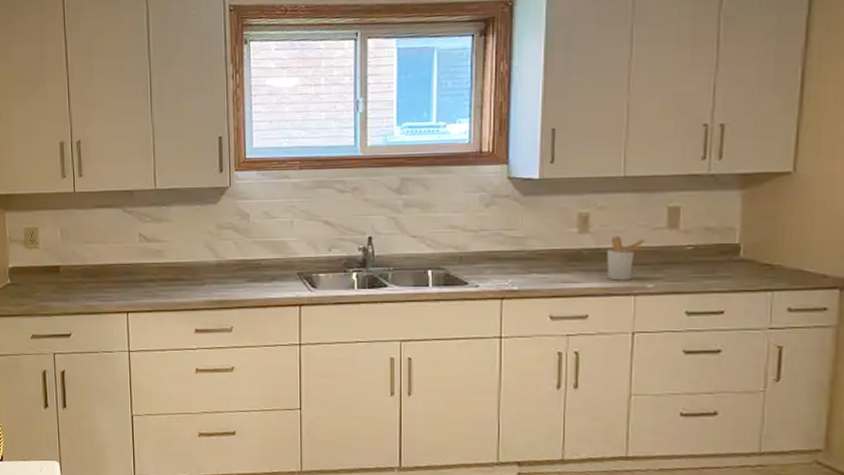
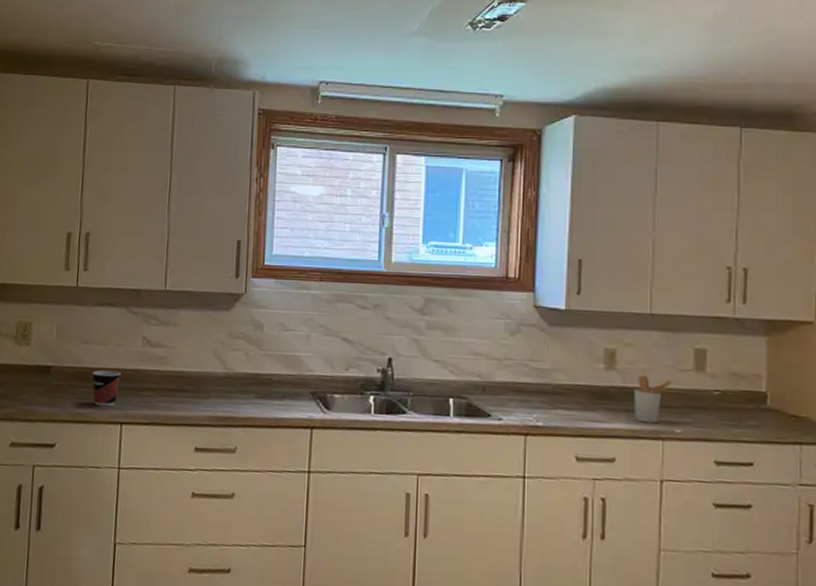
cup: none [96,266,123,299] -> present [92,370,121,407]

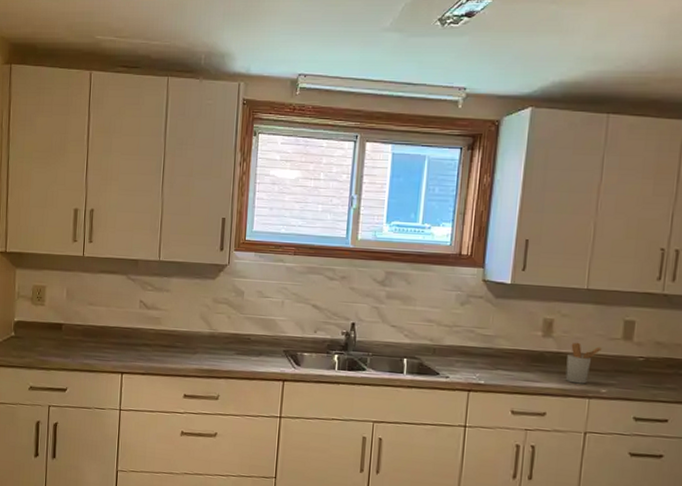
cup: present [92,370,121,407] -> none [97,328,122,359]

